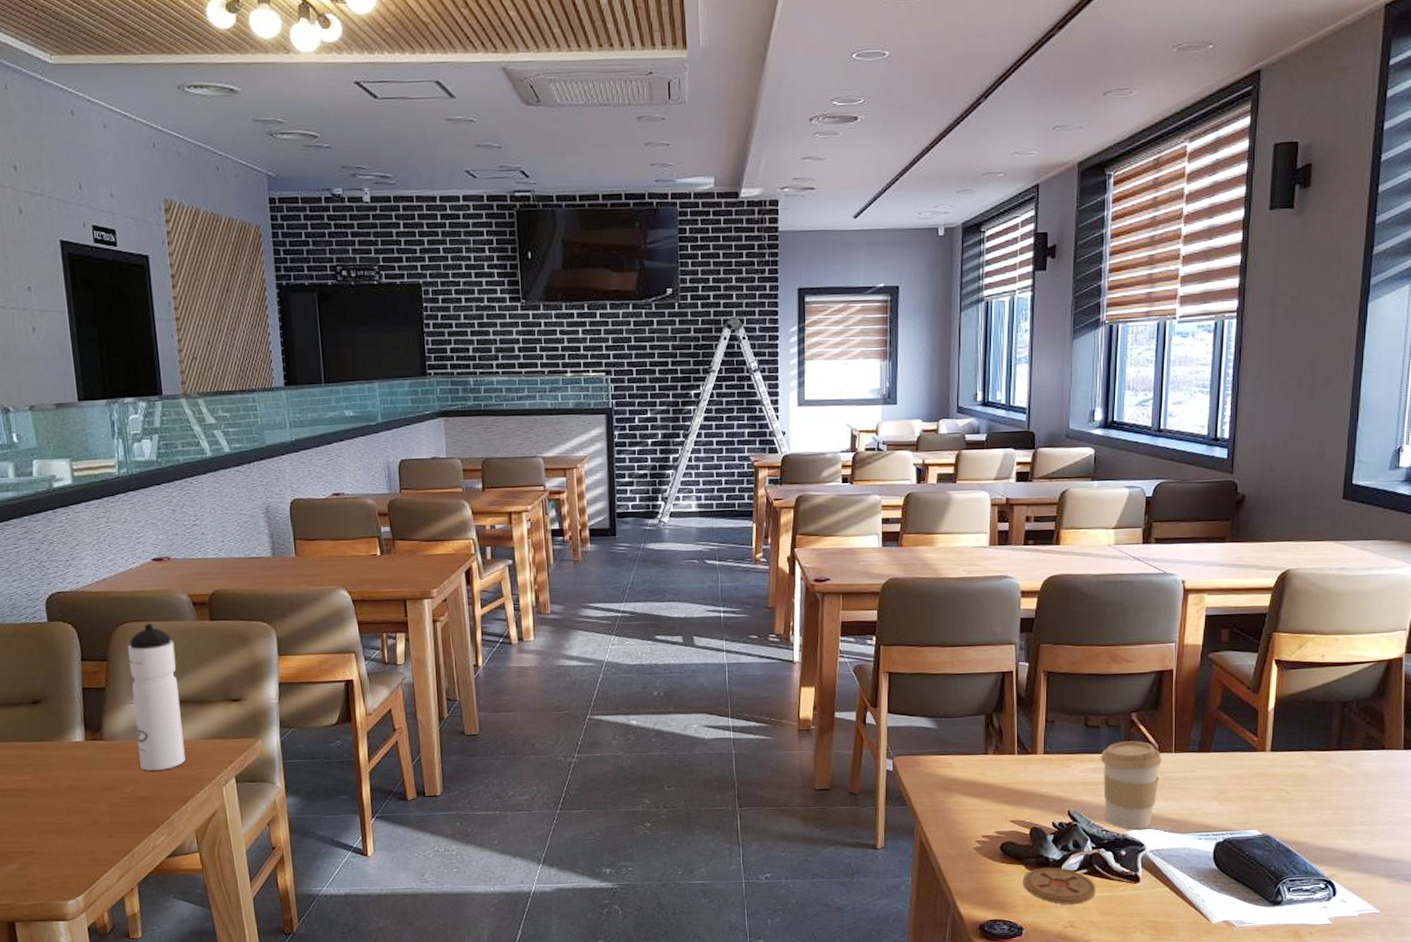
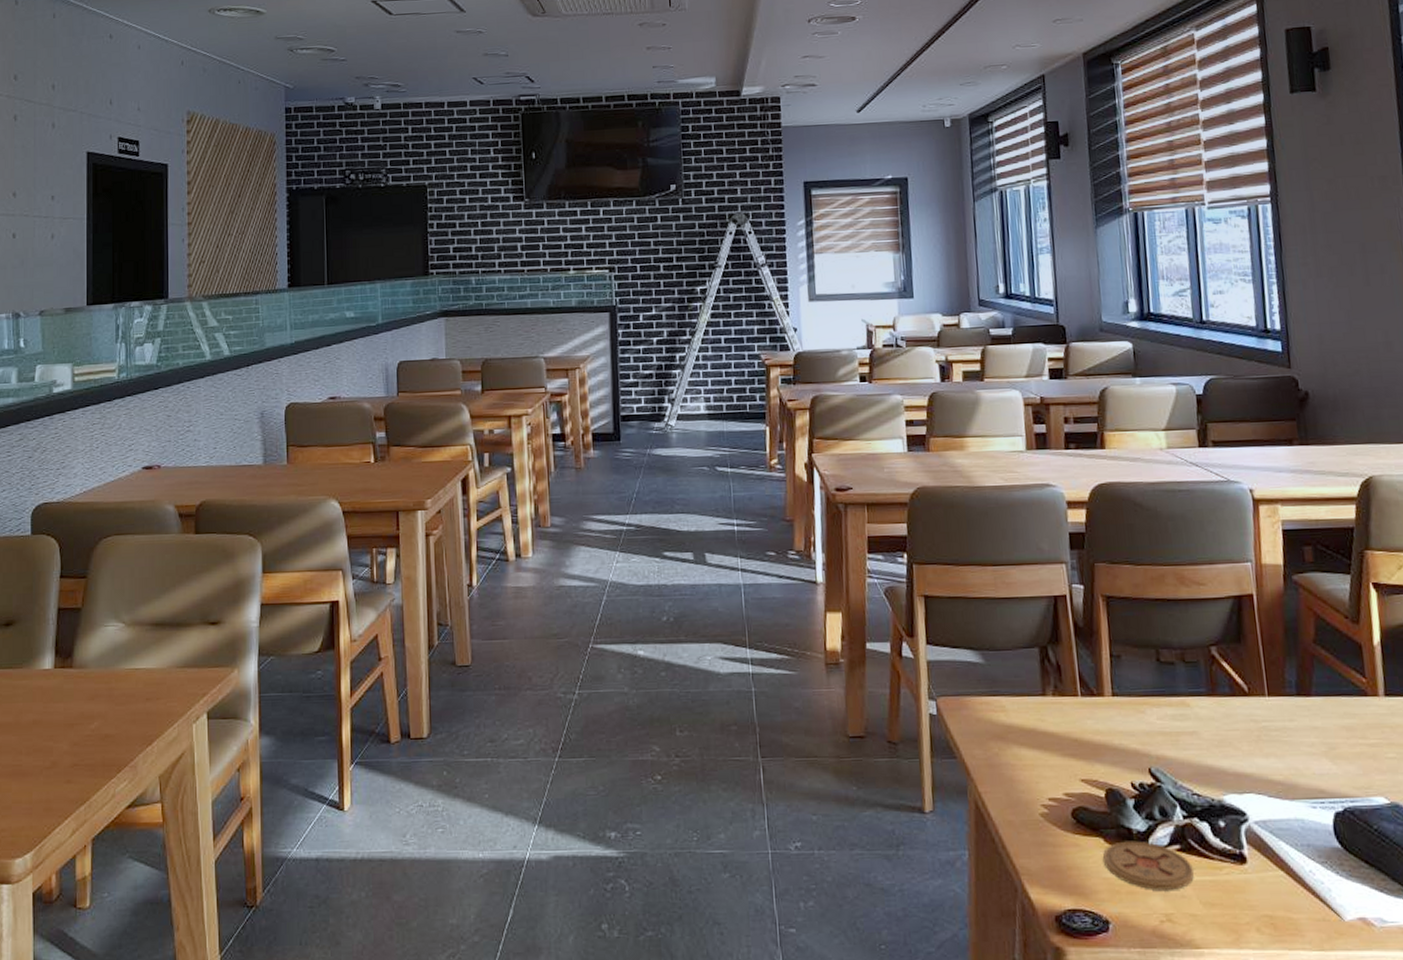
water bottle: present [127,624,186,771] -> none [108,537,156,704]
coffee cup: present [1101,741,1162,829] -> none [1180,681,1255,793]

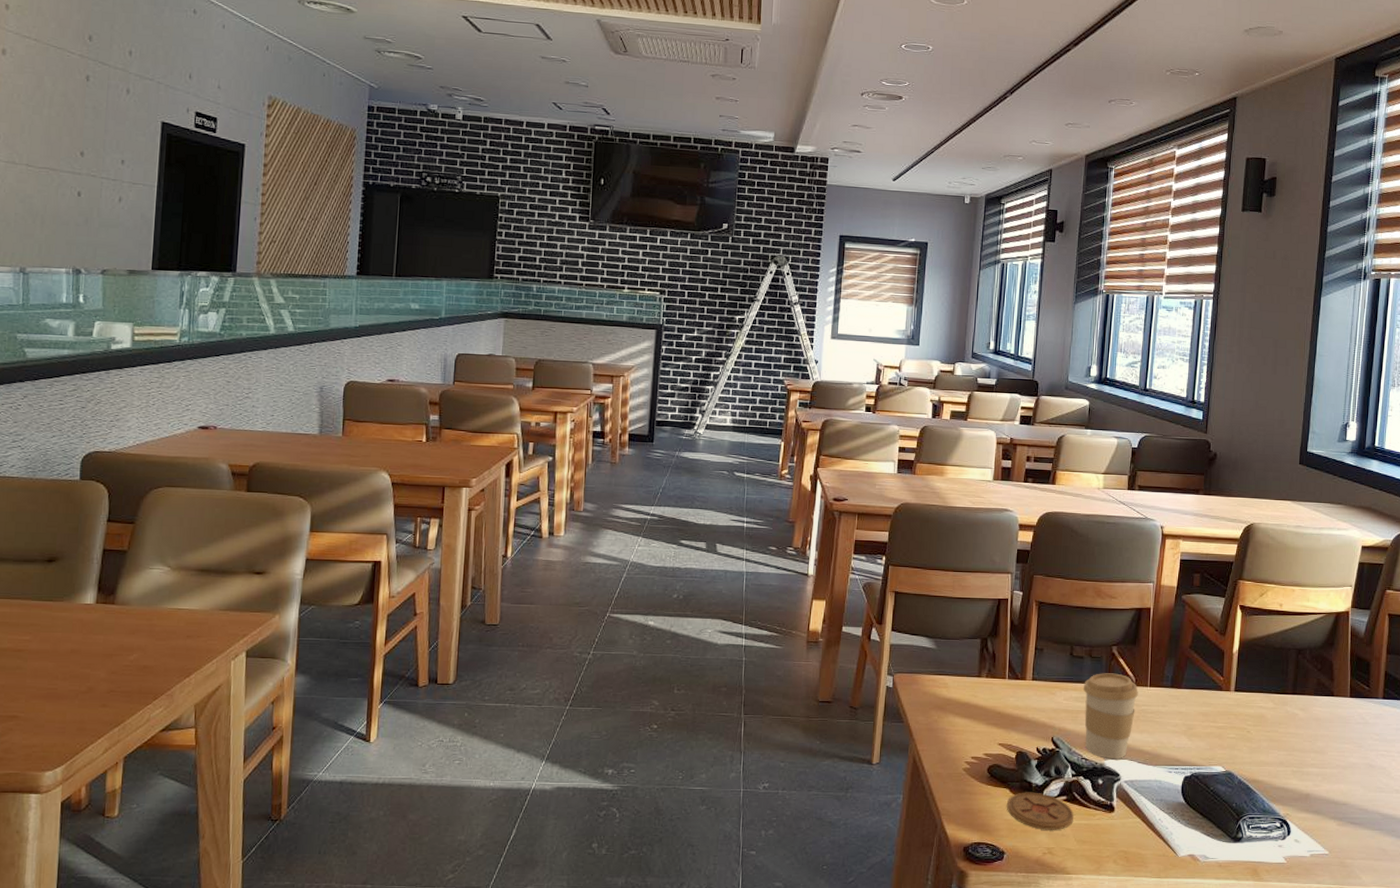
coffee cup: none [1180,681,1255,793] -> present [1084,673,1138,759]

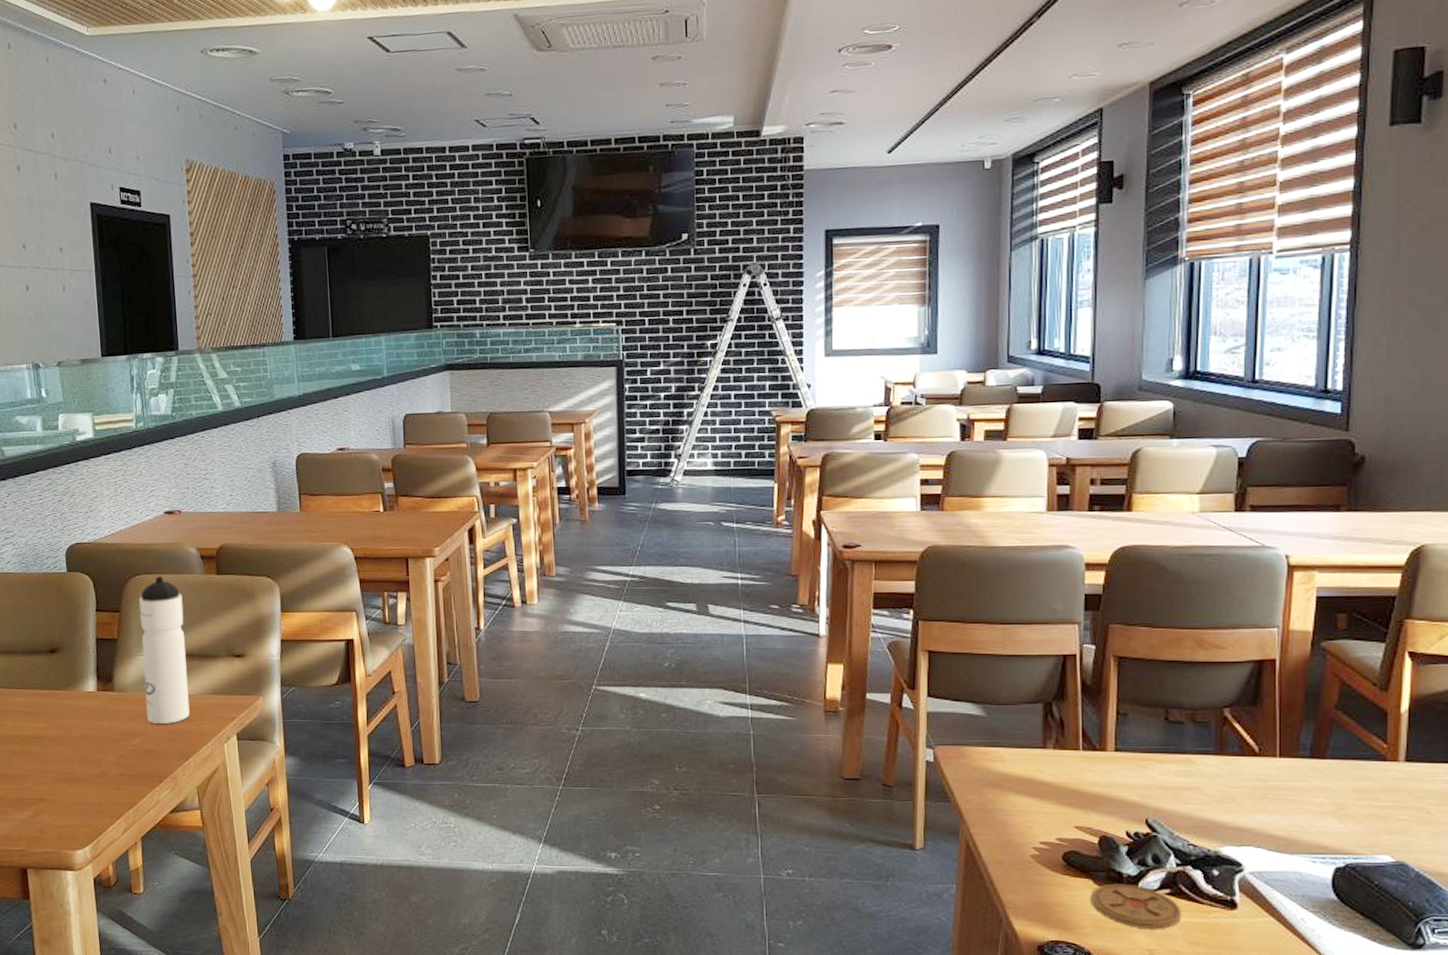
water bottle: none [149,490,206,639] -> present [138,576,190,724]
coffee cup: present [1084,673,1138,759] -> none [1186,741,1263,845]

